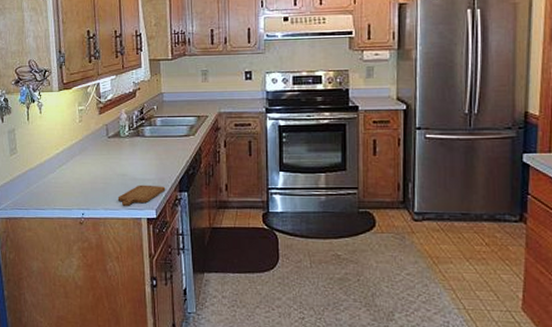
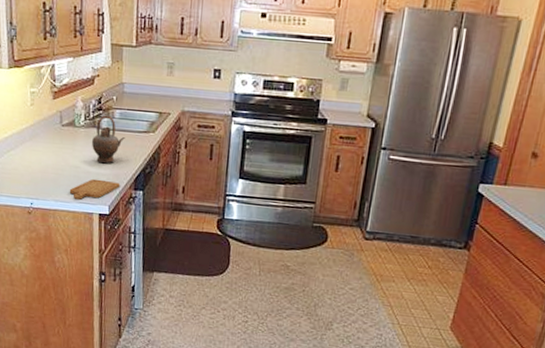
teapot: none [136,124,167,169] -> present [91,115,125,164]

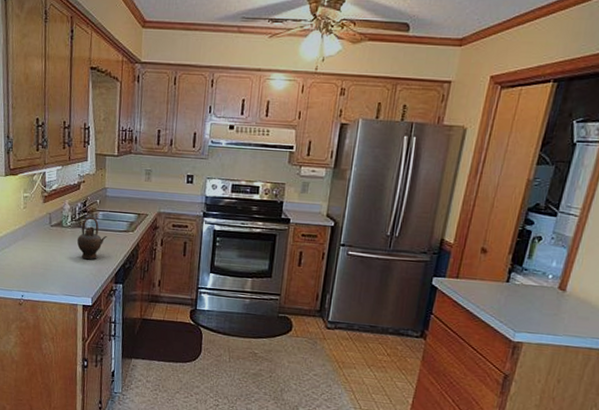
chopping board: present [69,178,121,200] -> none [56,273,103,292]

